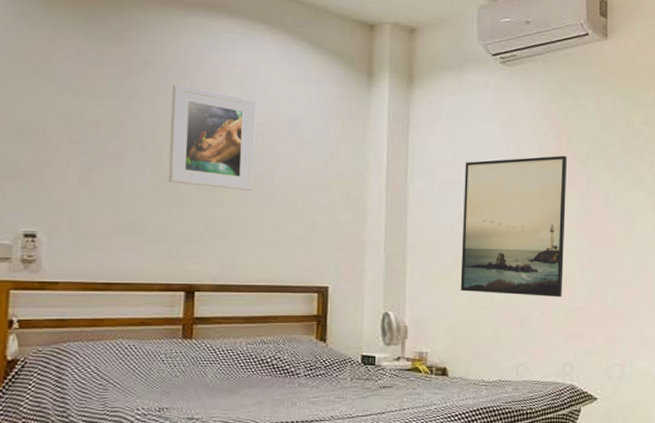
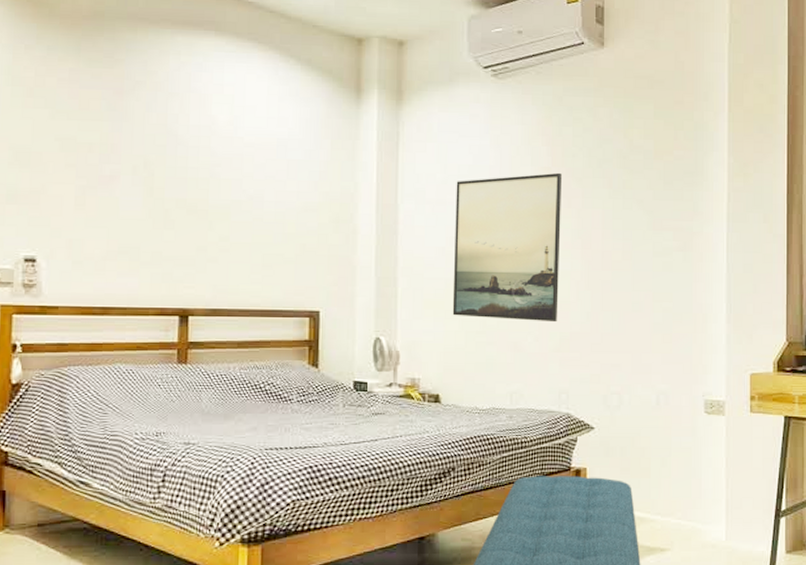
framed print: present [168,84,257,191] -> none [160,105,246,213]

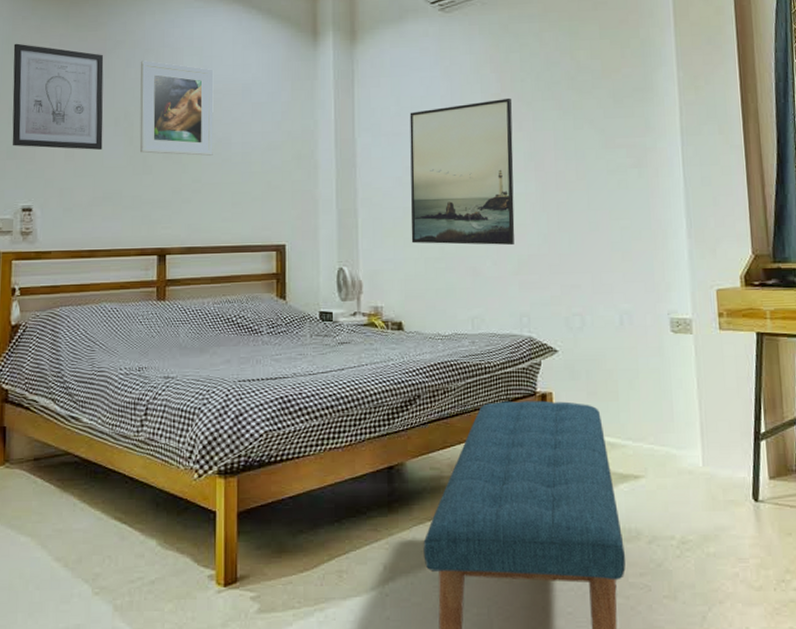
wall art: none [12,75,121,199] -> present [12,43,104,150]
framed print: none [160,105,246,213] -> present [139,60,214,156]

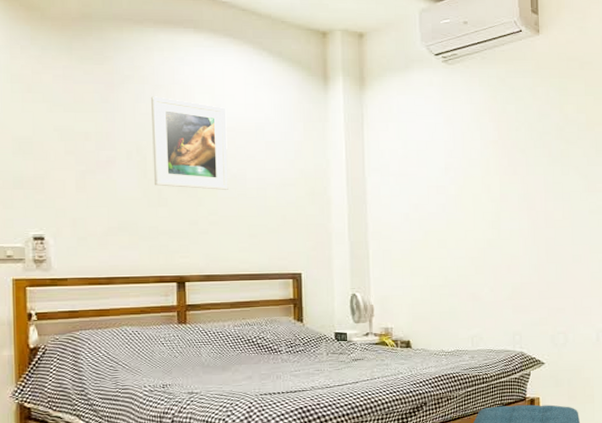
wall art: present [12,43,104,150] -> none [13,73,115,182]
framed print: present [410,97,515,246] -> none [416,145,510,275]

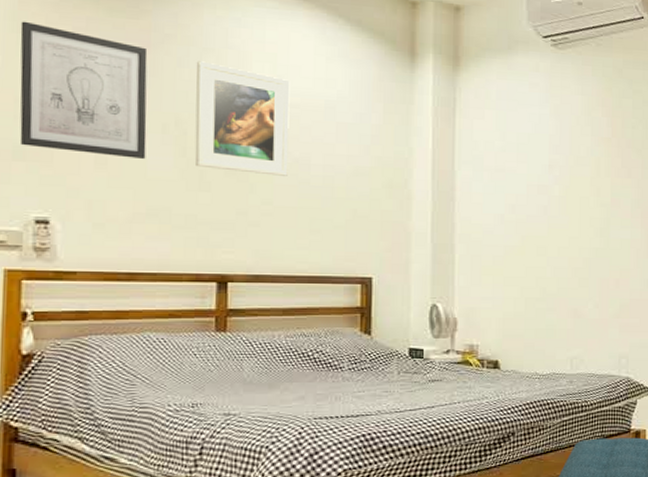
wall art: none [13,73,115,182] -> present [20,21,148,159]

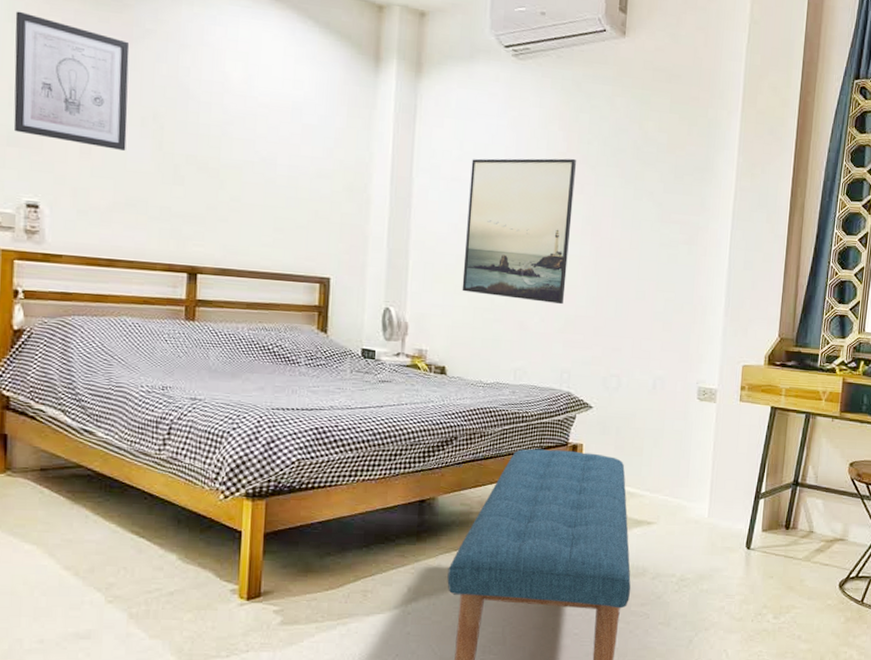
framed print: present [194,61,290,176] -> none [170,57,261,174]
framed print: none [511,143,622,290] -> present [462,158,576,305]

